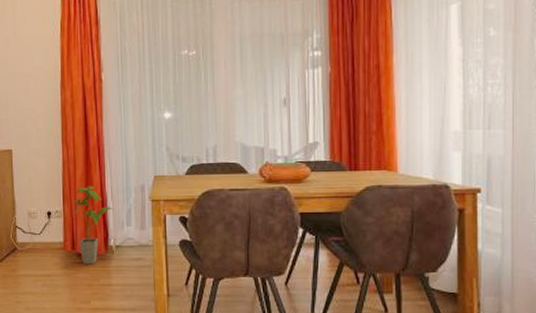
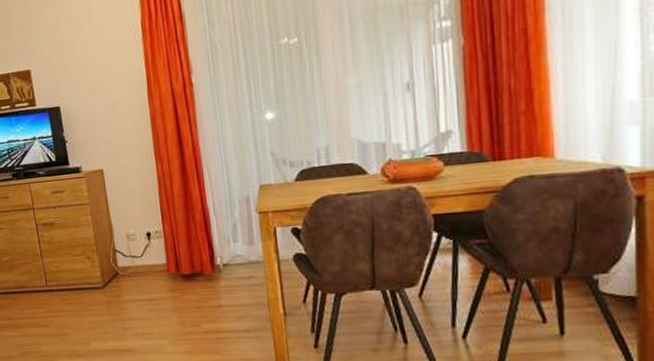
house plant: present [74,186,115,264] -> none [174,201,219,286]

